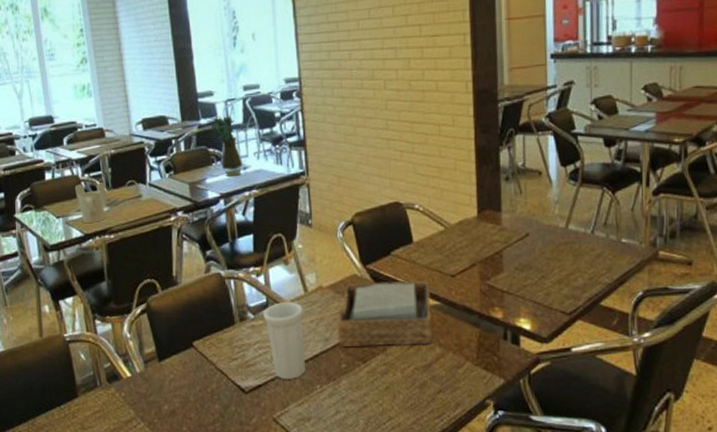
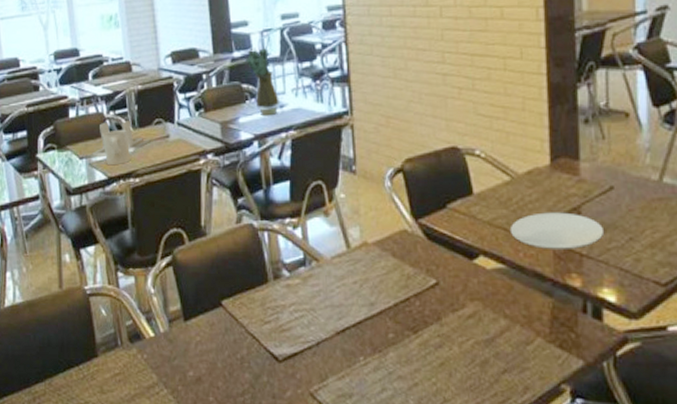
cup: present [263,302,306,380] -> none [300,259,347,349]
napkin holder: present [337,280,433,346] -> none [384,238,497,315]
plate: none [443,256,521,288] -> present [509,212,603,251]

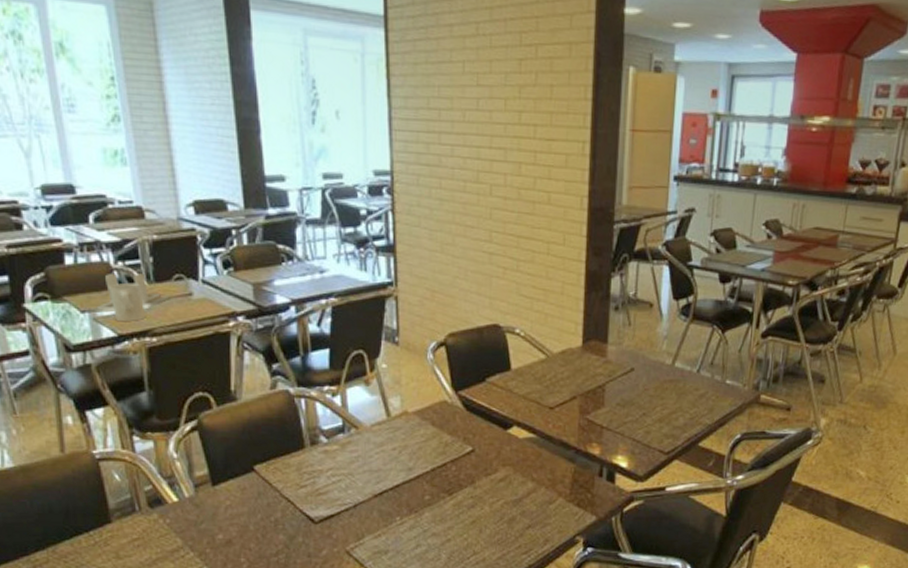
vase: present [246,46,279,117] -> none [282,204,319,281]
plate: present [509,212,603,251] -> none [542,389,622,423]

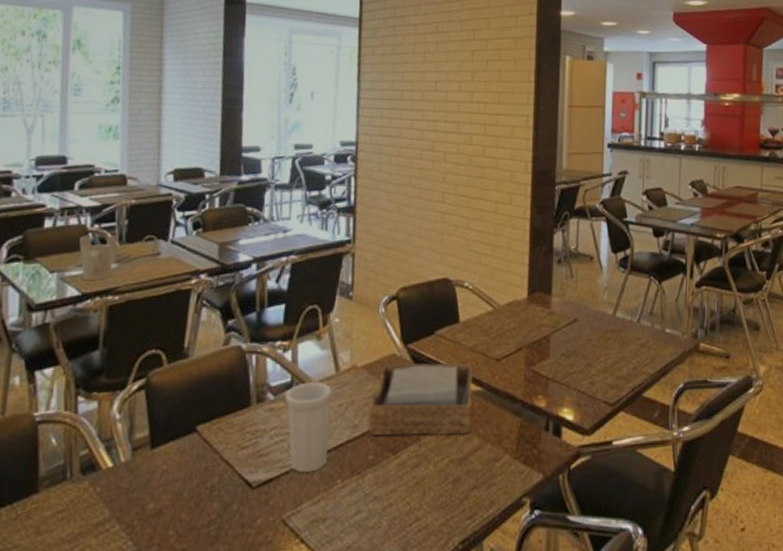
cup: none [339,426,386,511] -> present [285,382,332,473]
napkin holder: none [422,409,526,479] -> present [367,362,473,435]

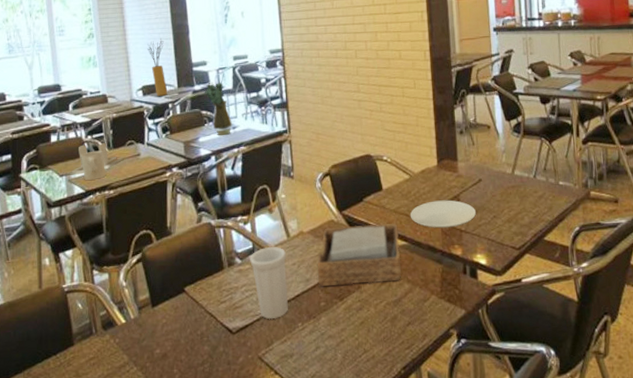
vase: none [187,112,209,185] -> present [147,38,168,97]
vase: none [253,171,284,240] -> present [205,81,232,136]
plate: none [488,340,567,375] -> present [410,200,476,229]

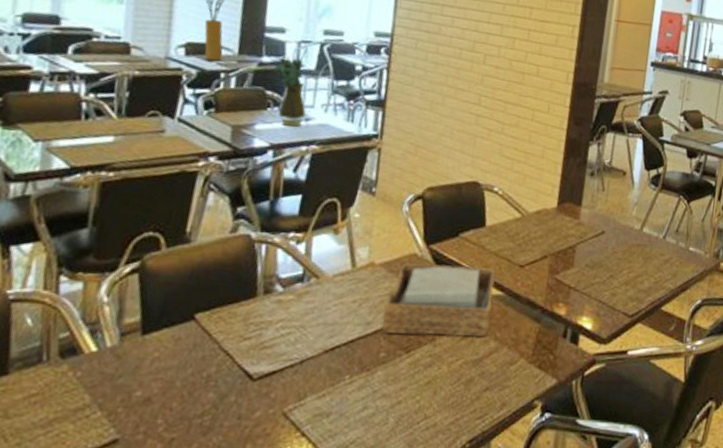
napkin holder: present [64,142,124,176] -> none [41,103,139,144]
cup: present [81,150,106,181] -> none [71,115,109,155]
cup: present [250,247,288,320] -> none [295,276,346,368]
plate: present [410,200,476,229] -> none [512,248,591,283]

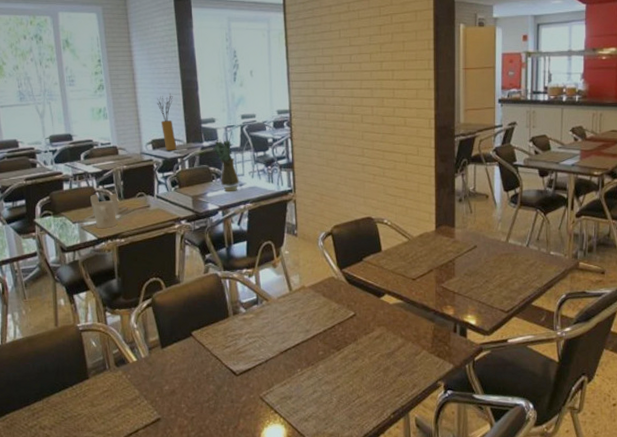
napkin holder: none [41,103,139,144] -> present [77,193,134,223]
cup: none [71,115,109,155] -> present [93,200,118,229]
napkin holder: present [381,263,496,337] -> none [316,282,396,337]

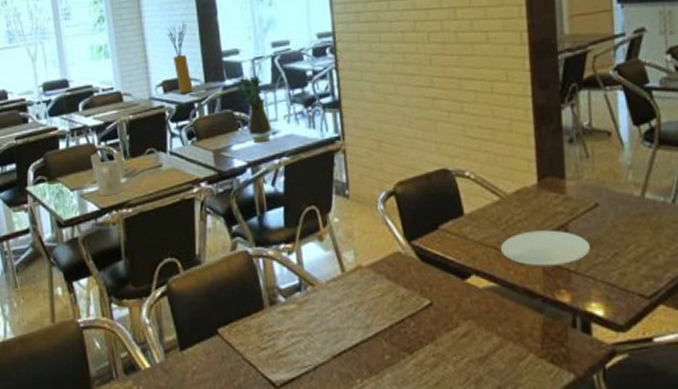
plate: none [406,263,469,290] -> present [500,230,590,268]

